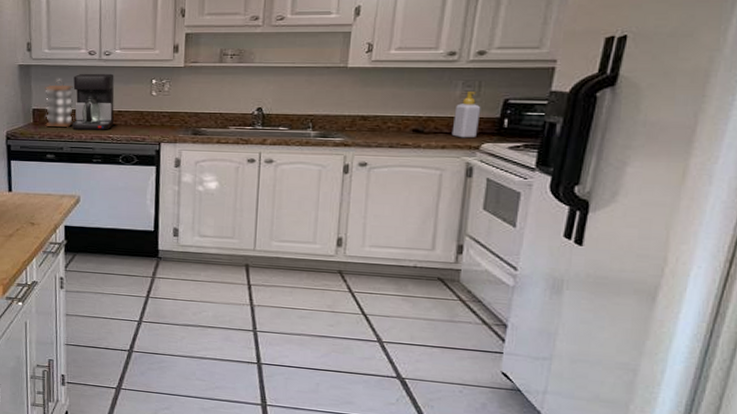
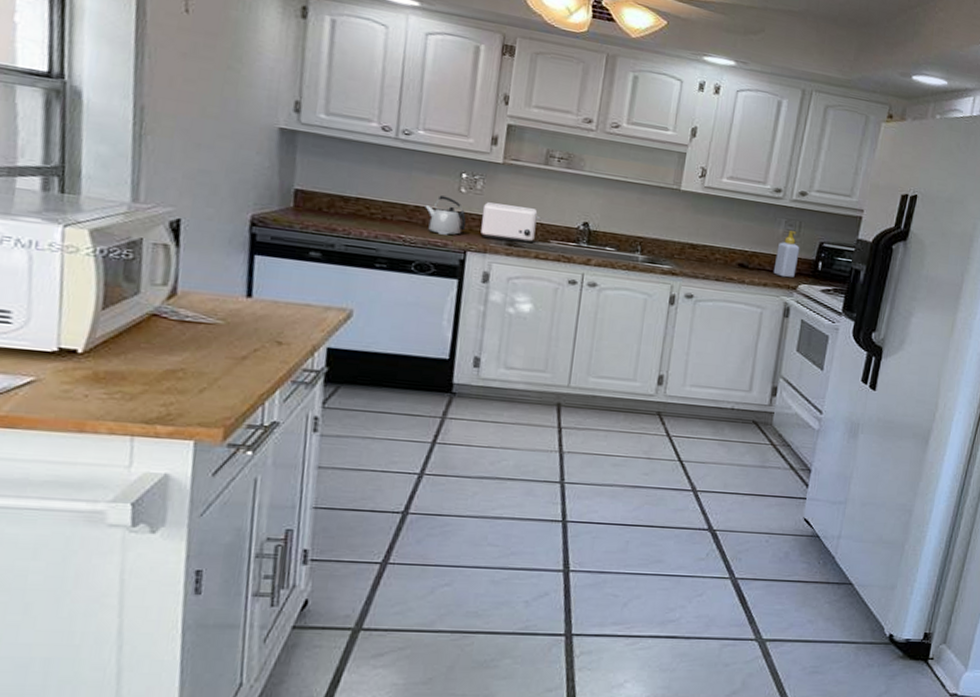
spice rack: present [45,79,74,128] -> none [311,154,357,220]
coffee maker: present [71,73,115,130] -> none [349,152,414,229]
kettle: none [126,100,159,131] -> present [425,195,467,235]
toaster: none [170,101,219,131] -> present [480,202,540,244]

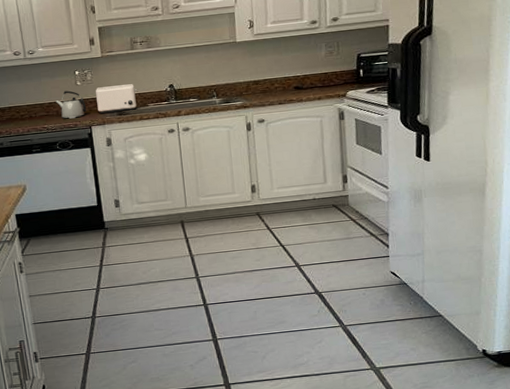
soap bottle: present [773,229,800,278] -> none [323,50,343,89]

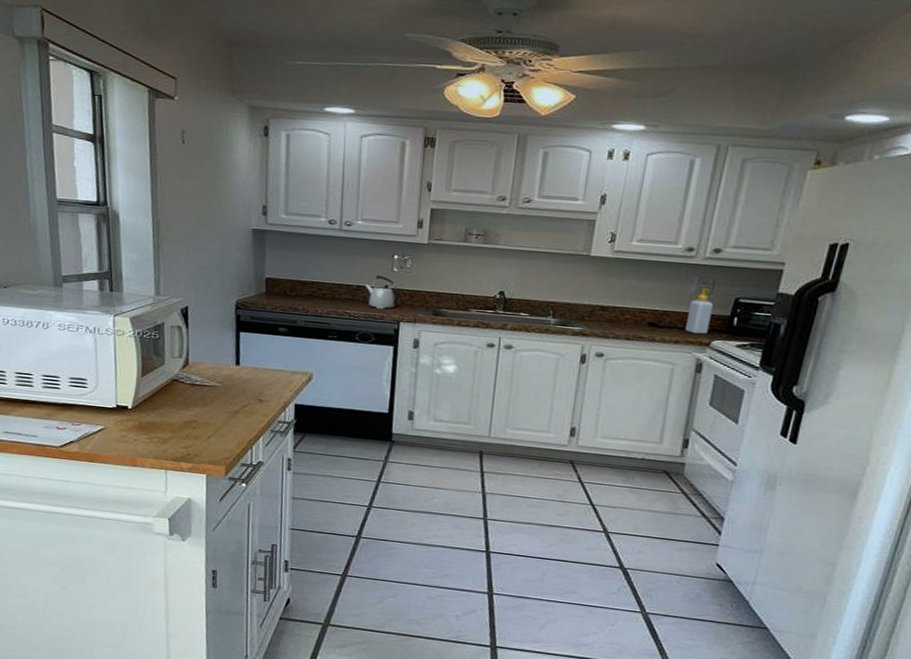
toaster: present [95,84,137,114] -> none [411,278,461,313]
soap bottle: none [323,50,343,89] -> present [684,287,714,335]

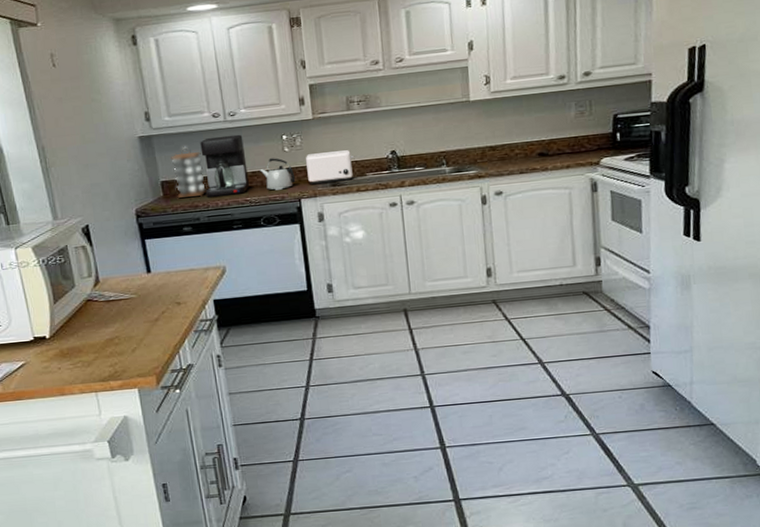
spice rack: none [279,247,311,301] -> present [171,146,207,198]
coffee maker: none [307,243,355,305] -> present [200,134,250,197]
toaster: none [411,278,461,313] -> present [305,150,354,185]
soap bottle: present [684,287,714,335] -> none [572,110,596,156]

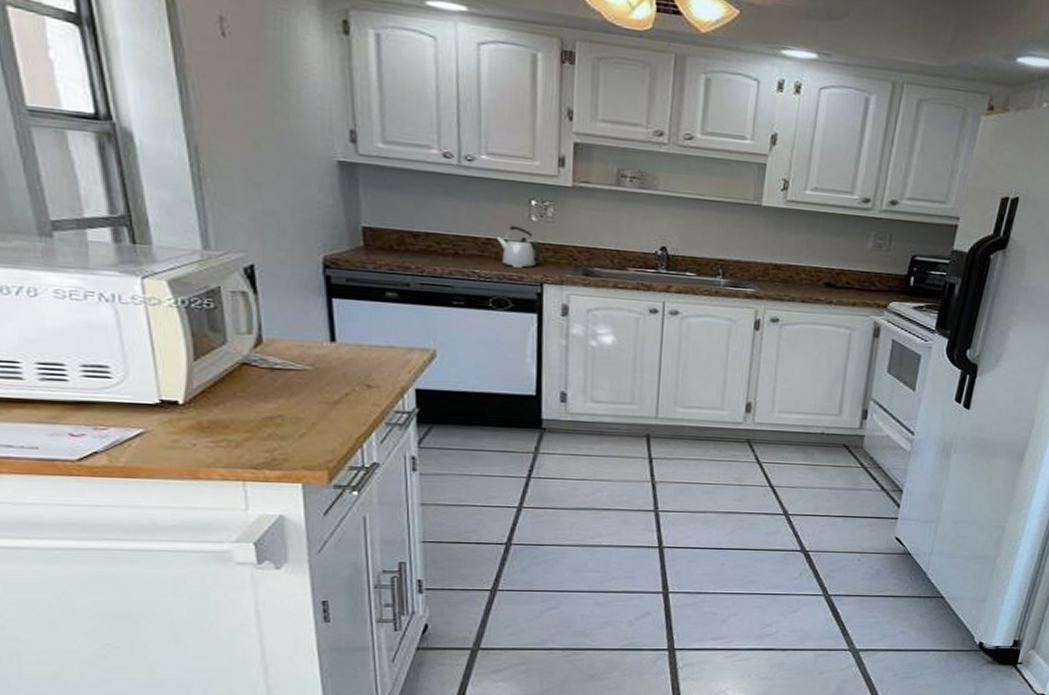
spice rack: present [171,146,207,198] -> none [380,187,424,257]
coffee maker: present [200,134,250,197] -> none [421,182,481,263]
toaster: present [305,150,354,185] -> none [555,230,616,272]

